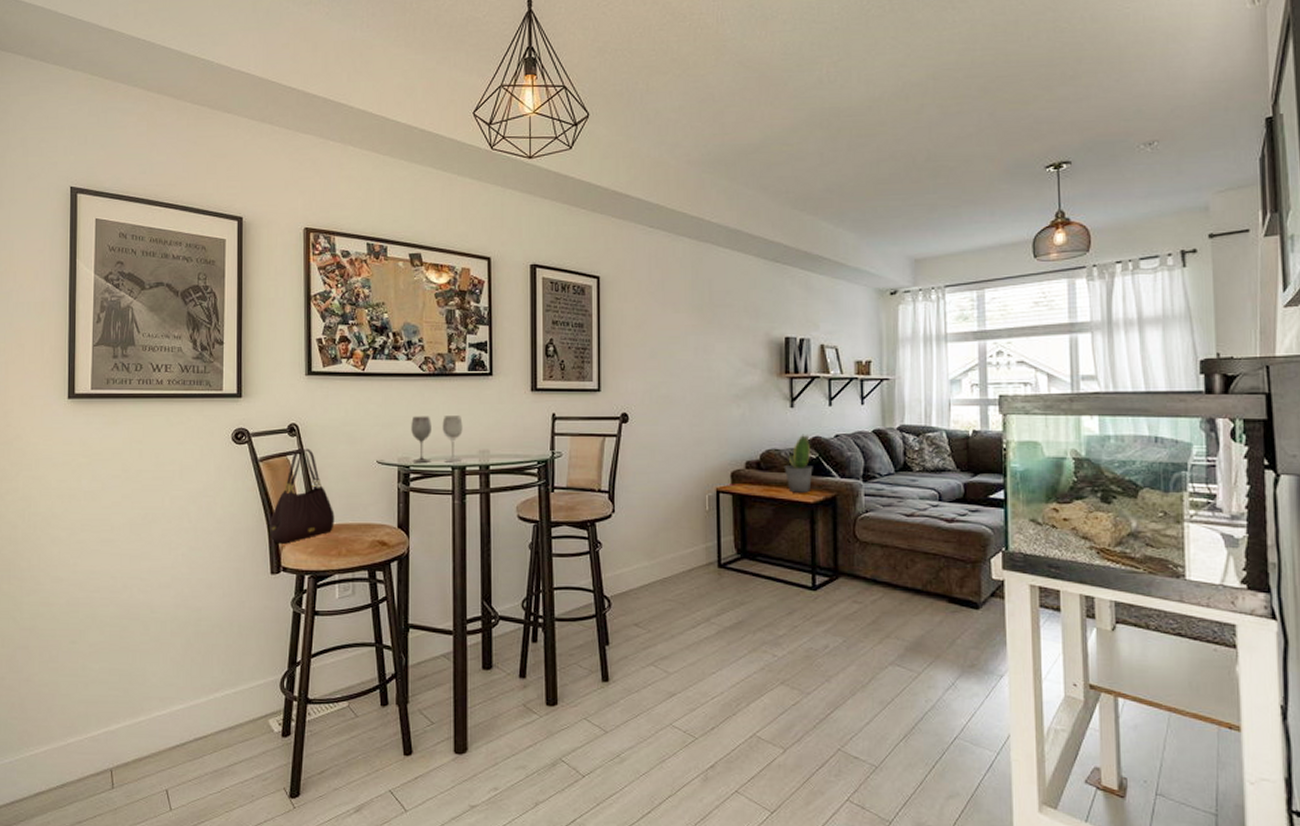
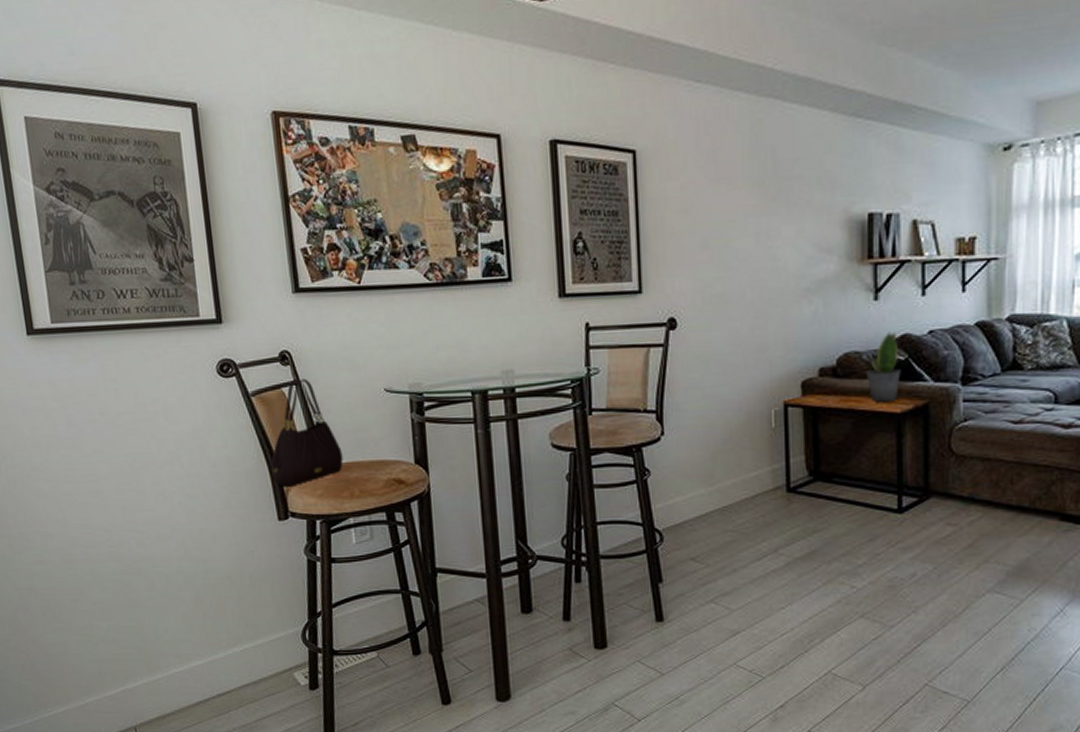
wineglass: present [411,416,463,463] -> none [420,331,482,389]

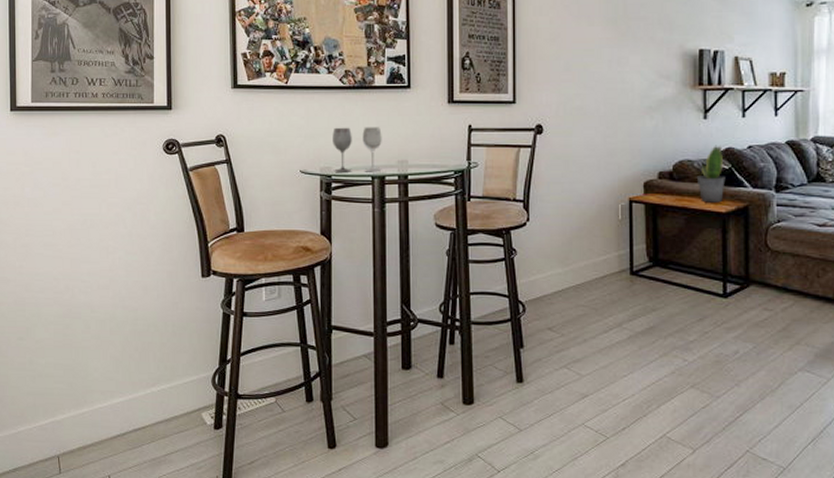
handbag: present [270,378,343,487] -> none [200,159,261,249]
wineglass: none [420,331,482,389] -> present [333,127,382,172]

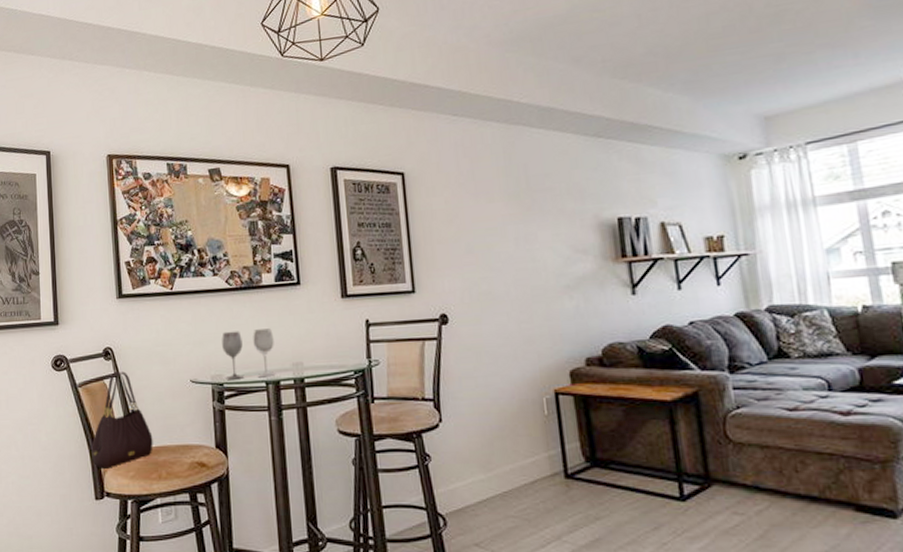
handbag: none [200,159,261,249] -> present [91,371,153,469]
potted plant: present [696,145,726,203] -> none [631,323,667,390]

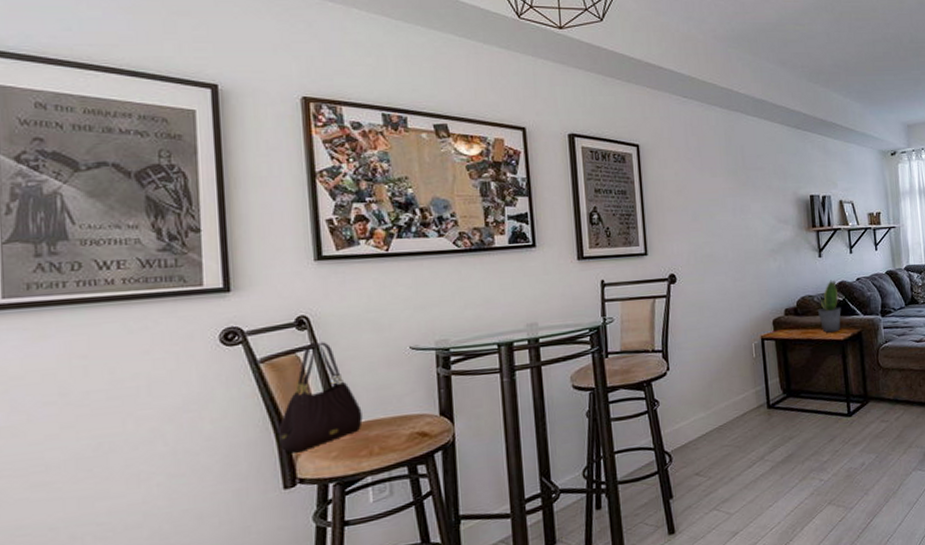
wineglass: present [222,328,275,380] -> none [448,290,508,344]
potted plant: none [631,323,667,390] -> present [817,279,841,333]

